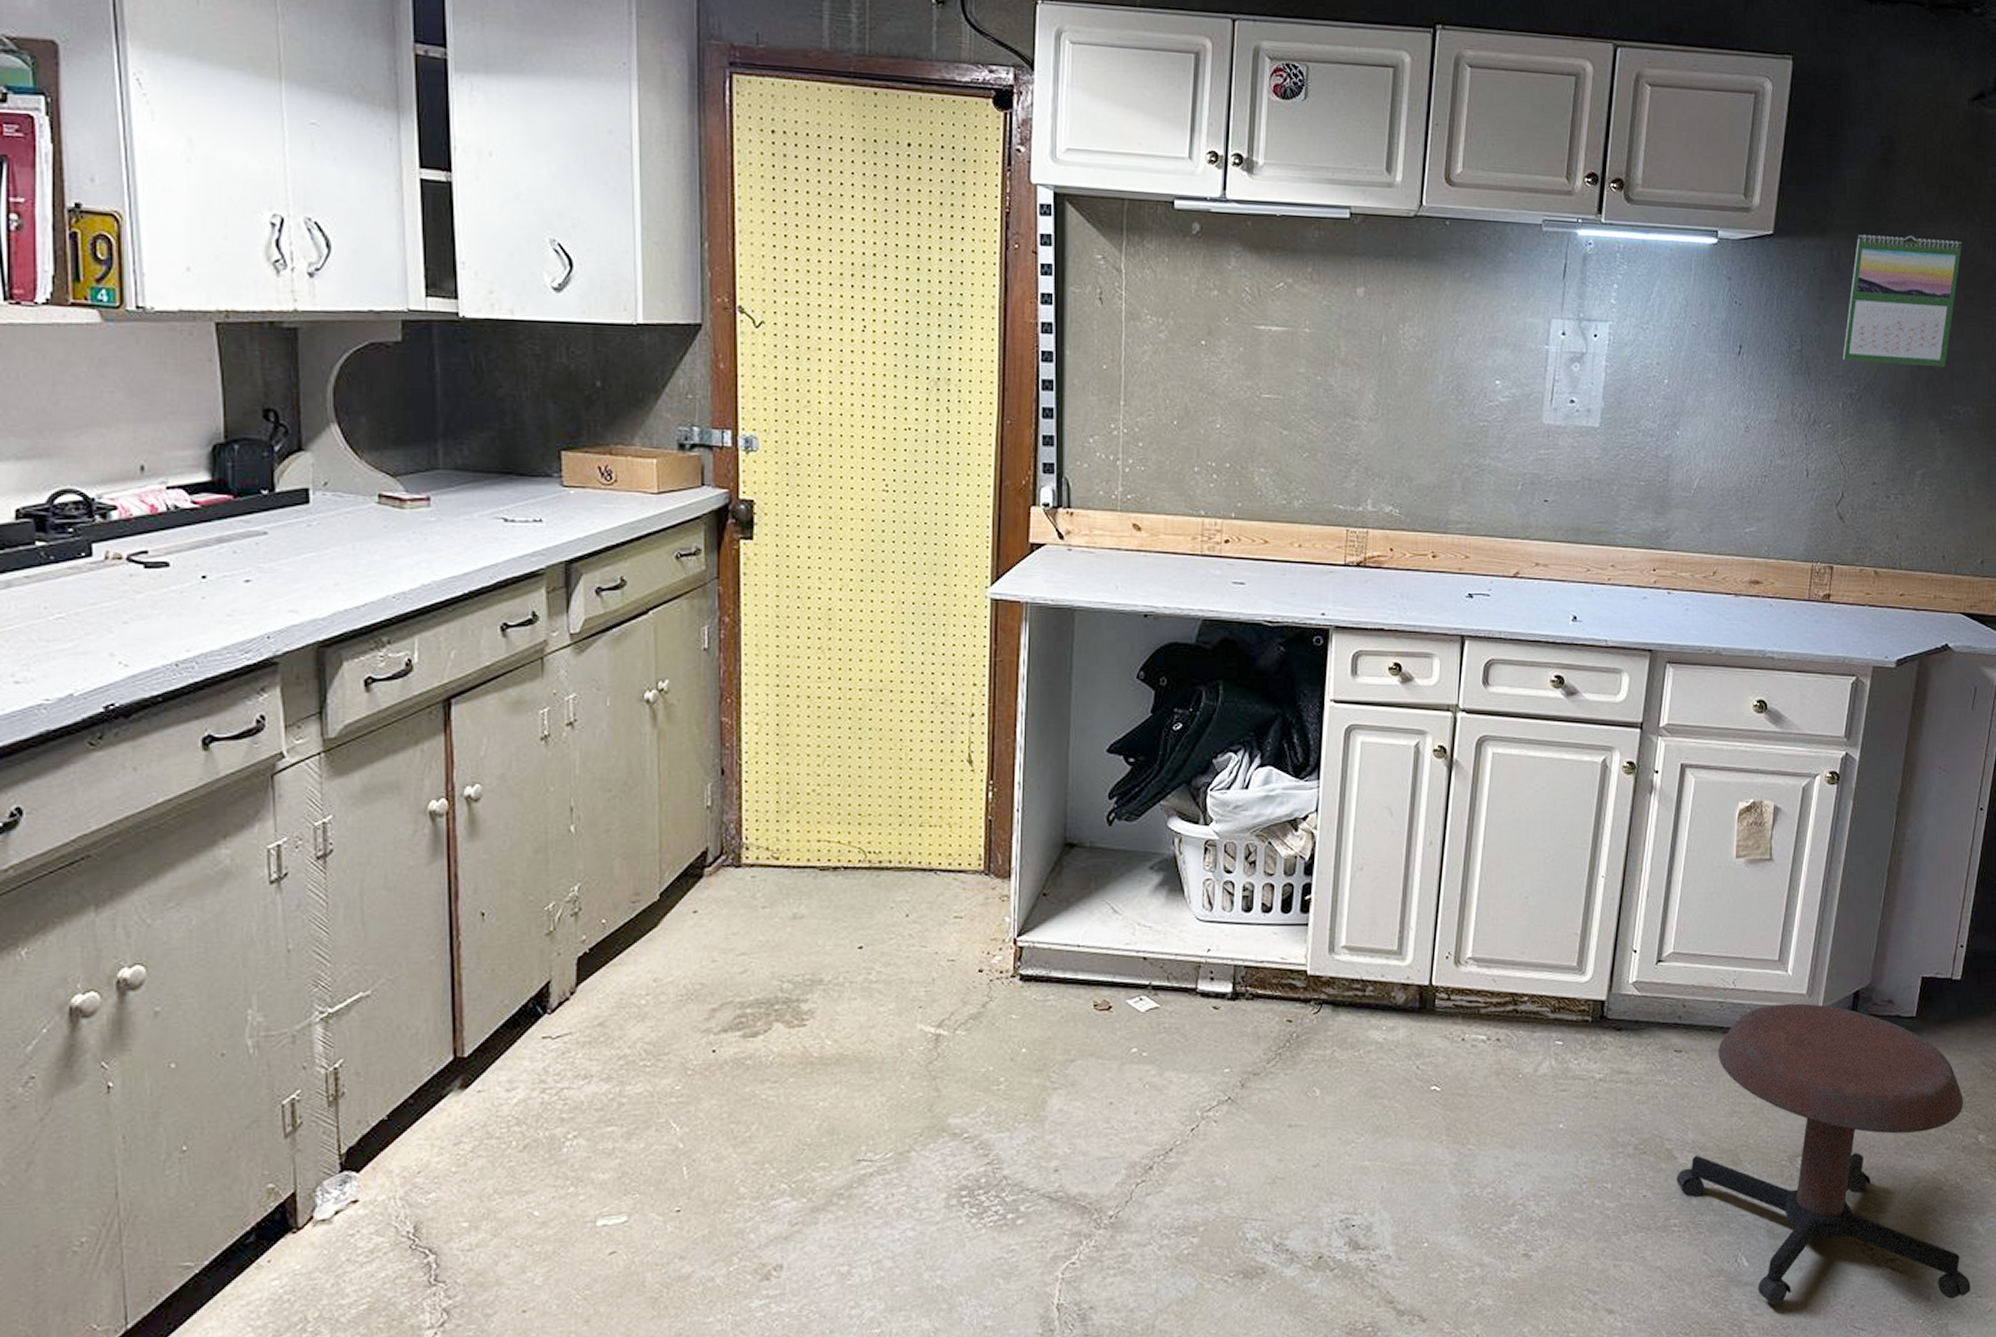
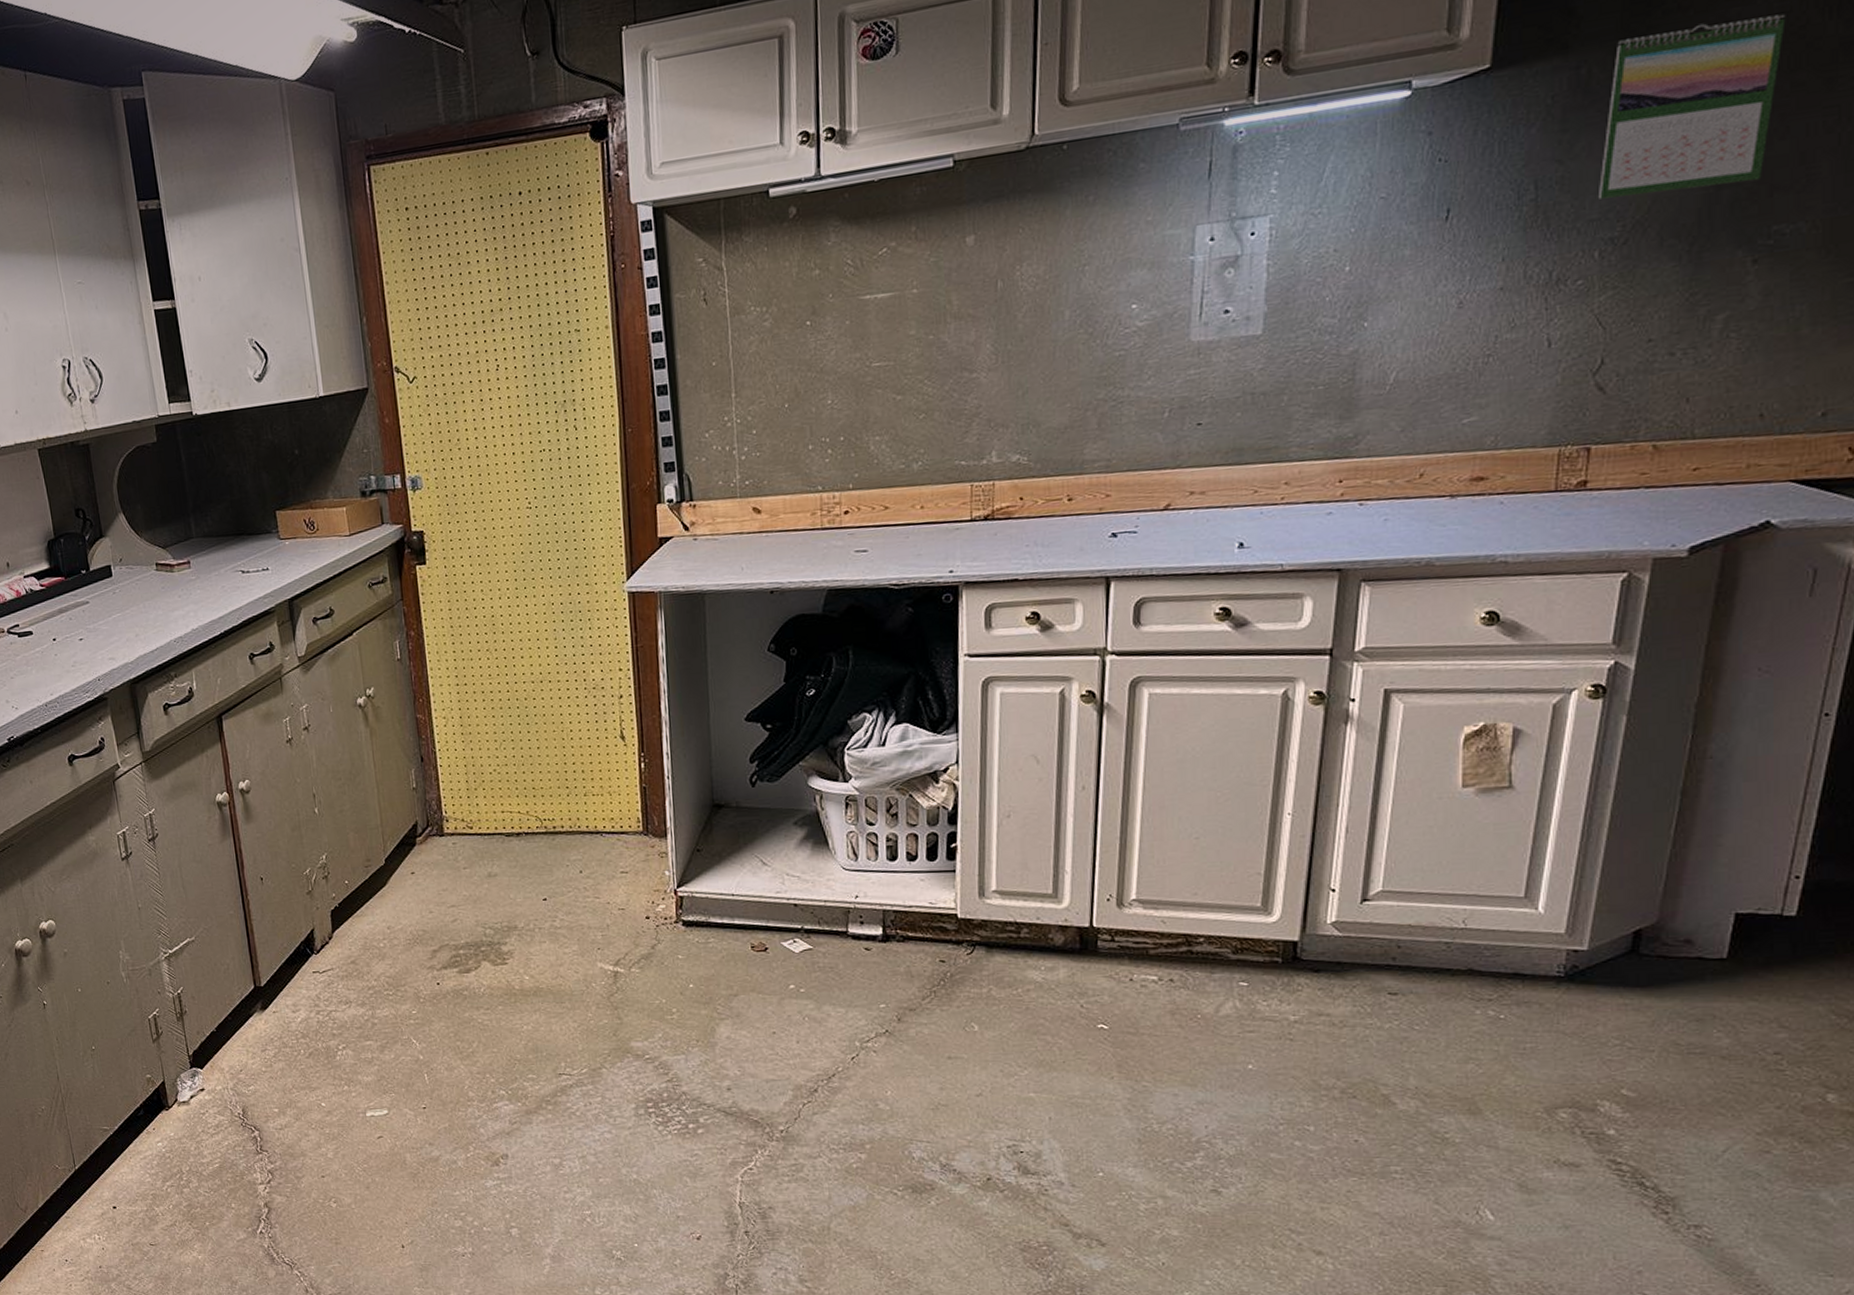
stool: present [1676,1003,1971,1306] -> none [1396,943,1816,1274]

